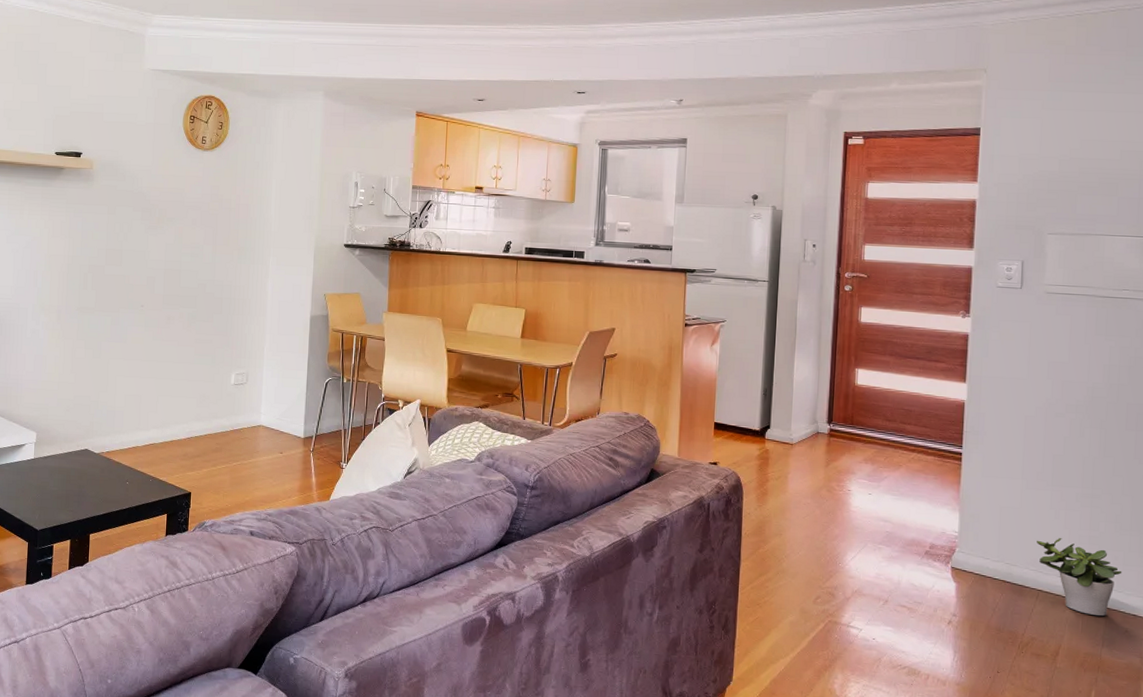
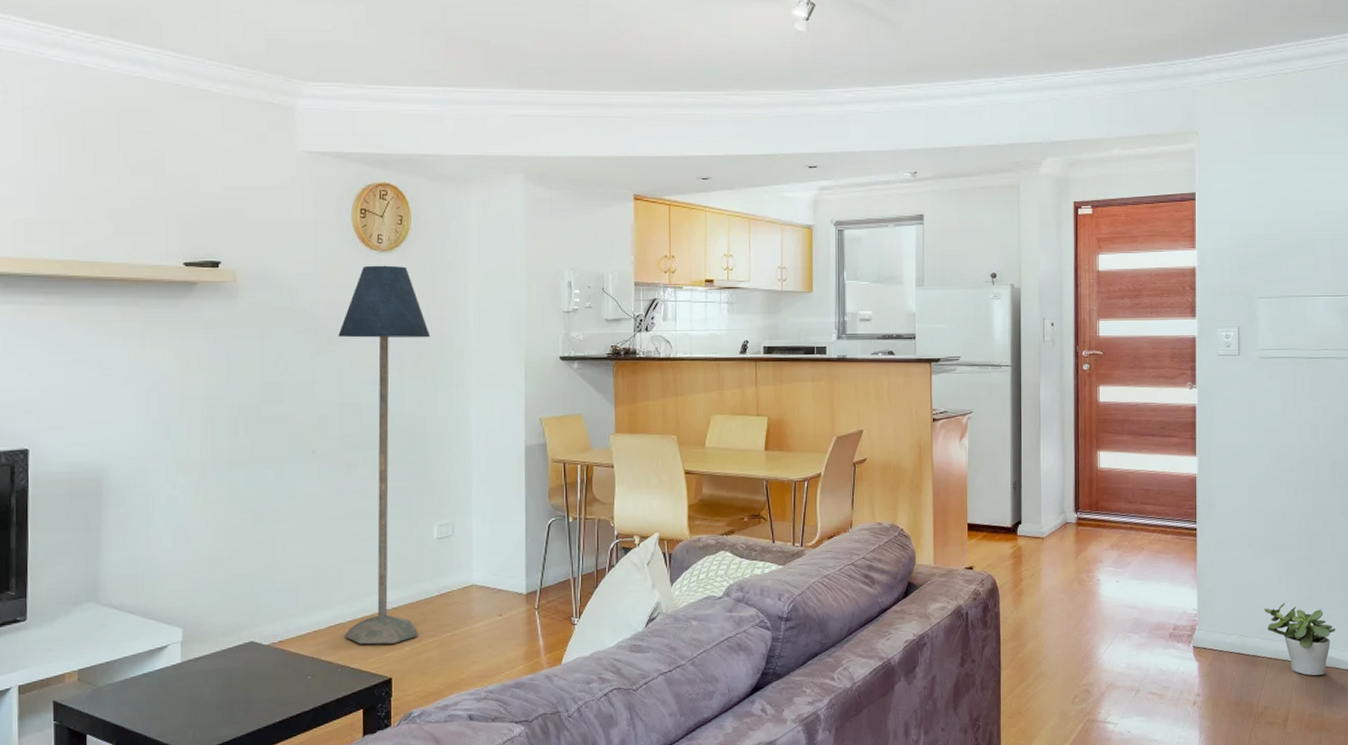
floor lamp: none [156,161,239,465] -> present [338,265,431,645]

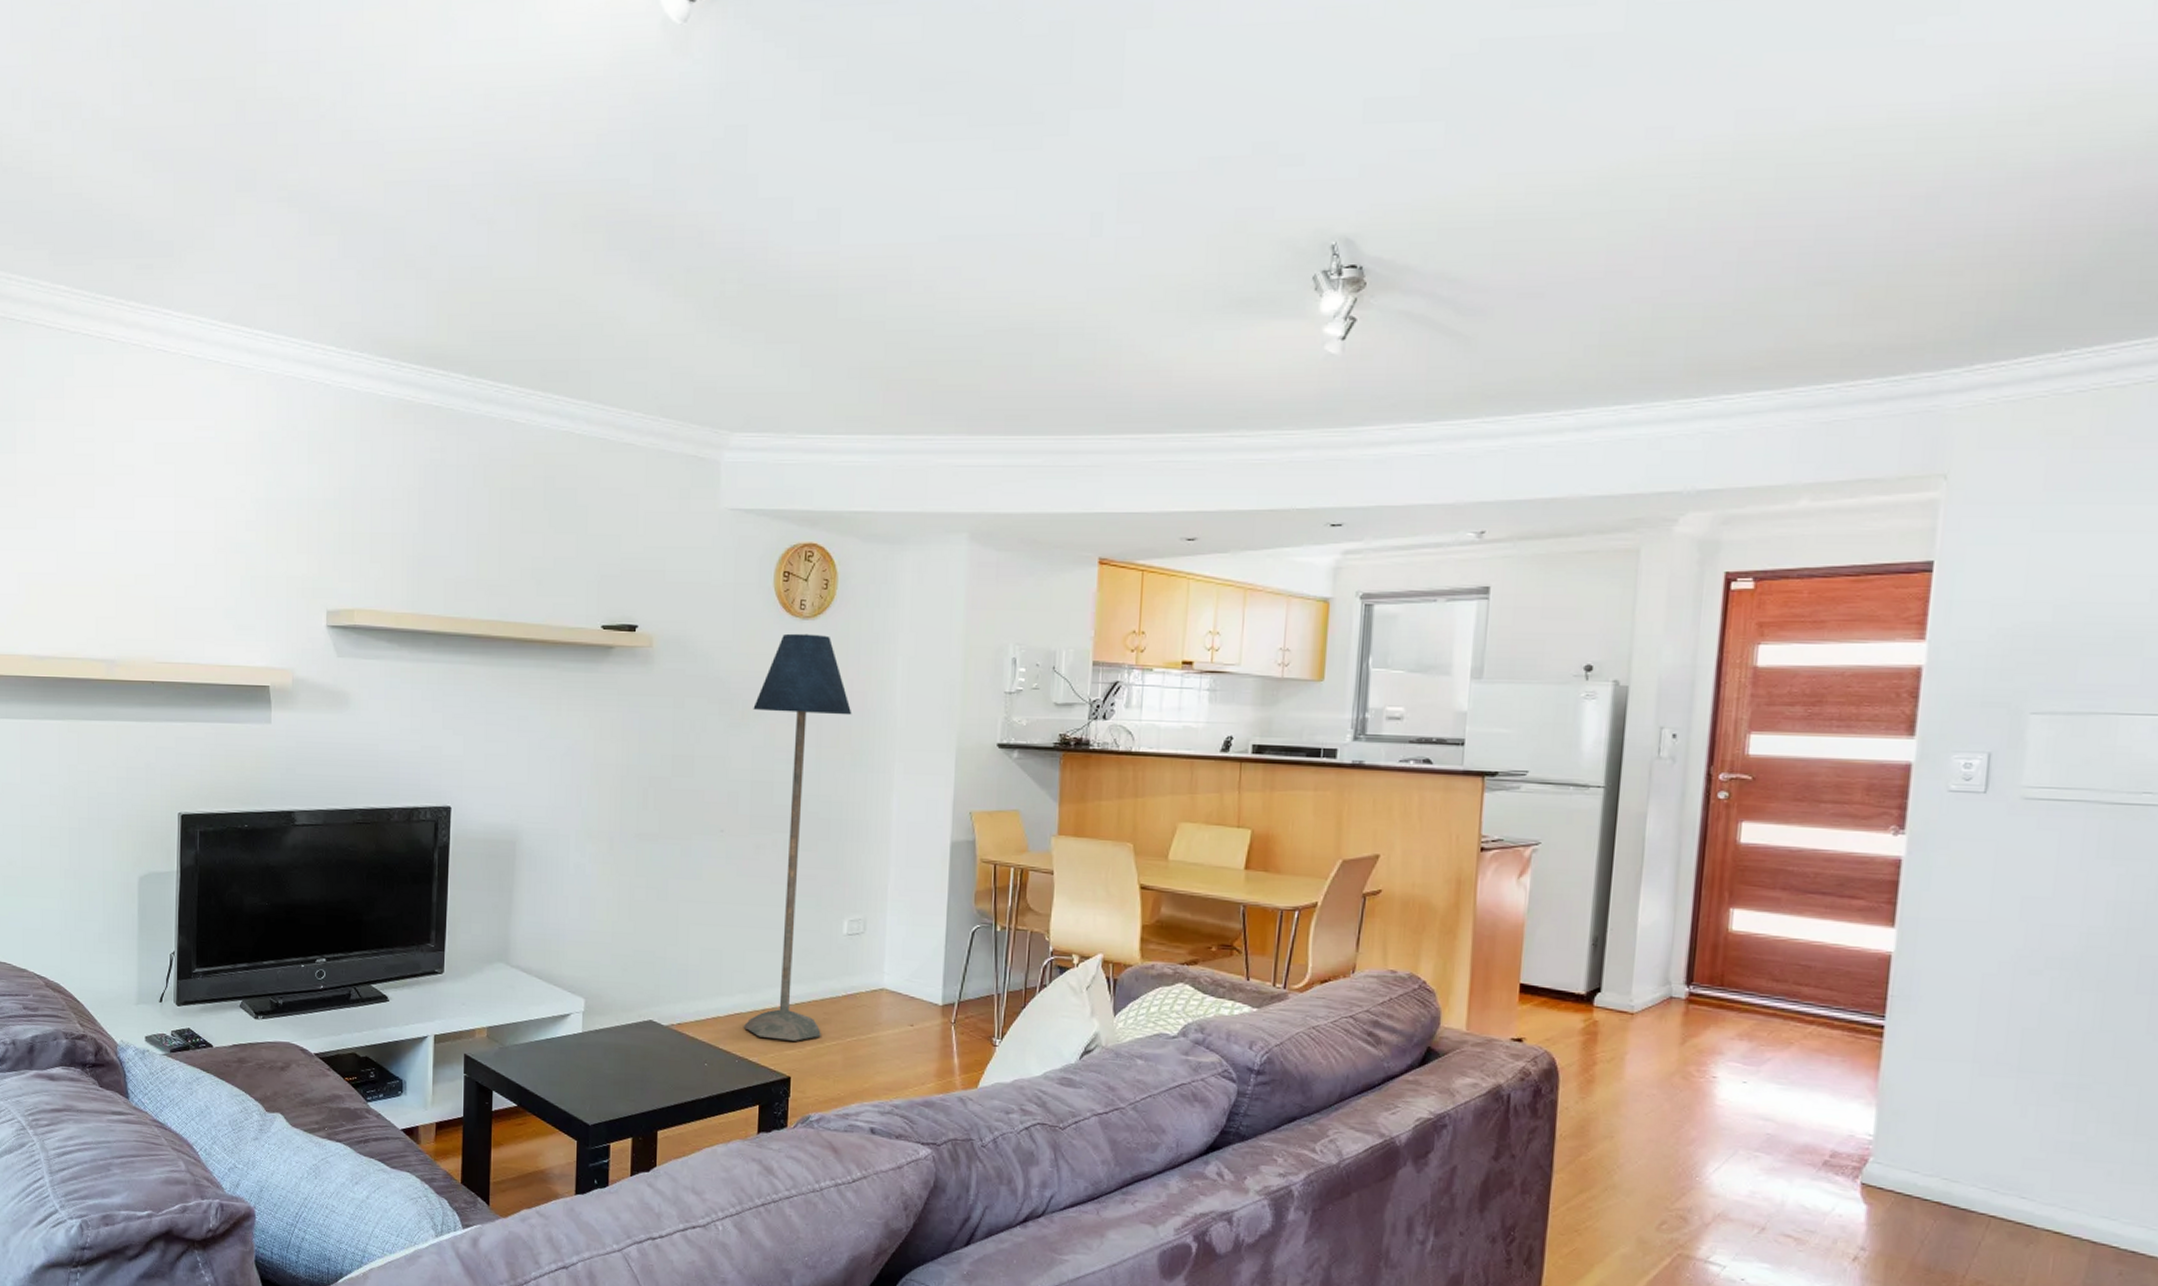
potted plant: present [1265,603,1336,676] -> none [1991,1144,2119,1254]

